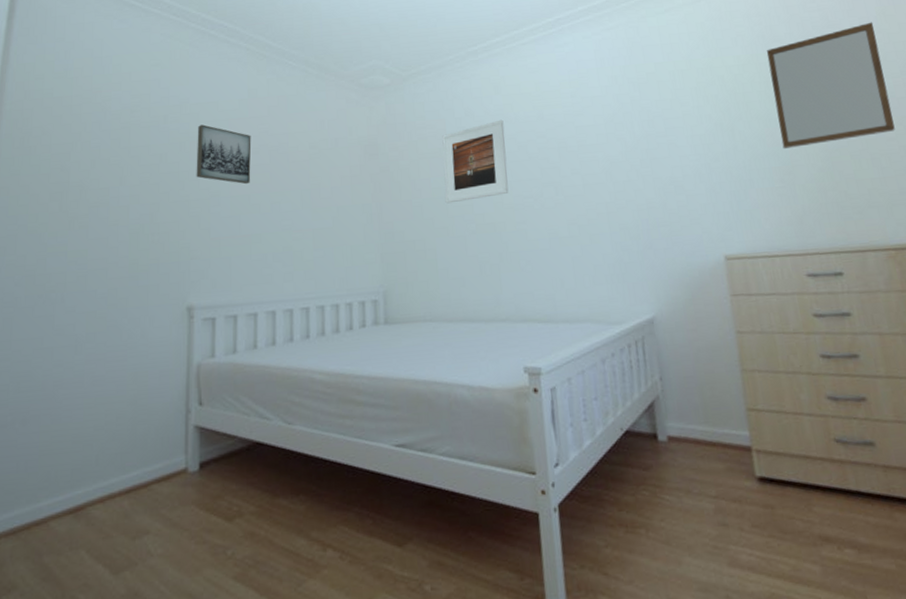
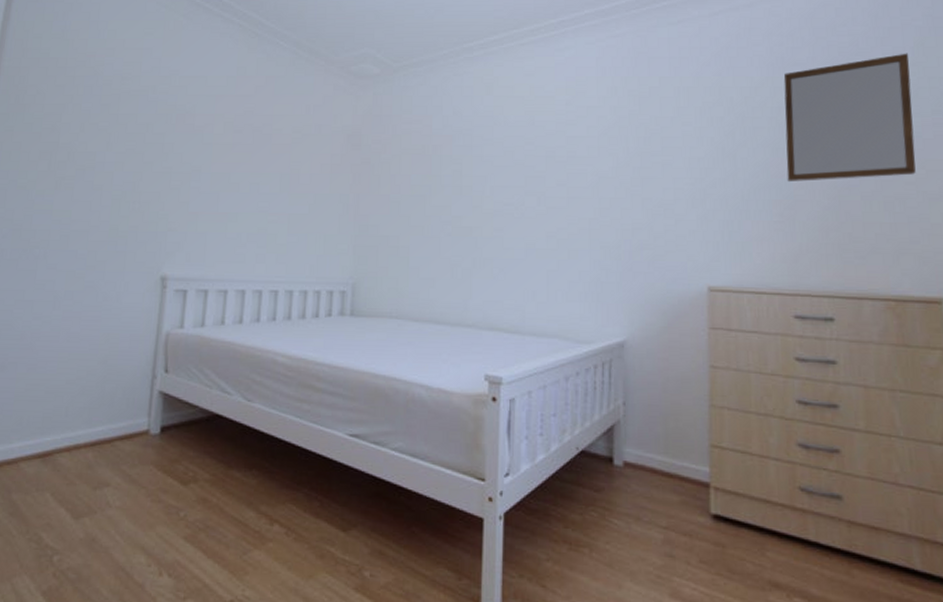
wall art: present [196,124,252,185] -> none [179,98,237,163]
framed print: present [442,119,509,204] -> none [423,121,492,203]

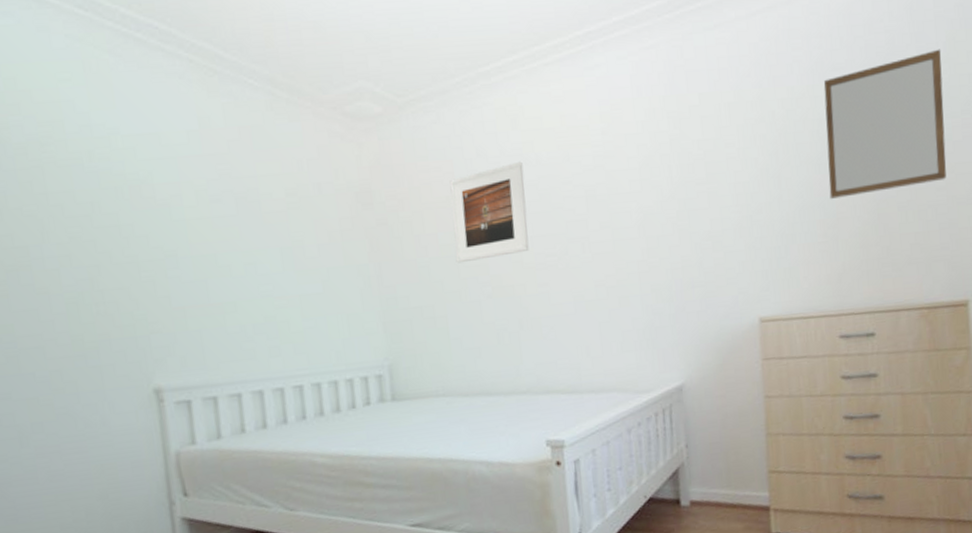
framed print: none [423,121,492,203] -> present [449,161,529,264]

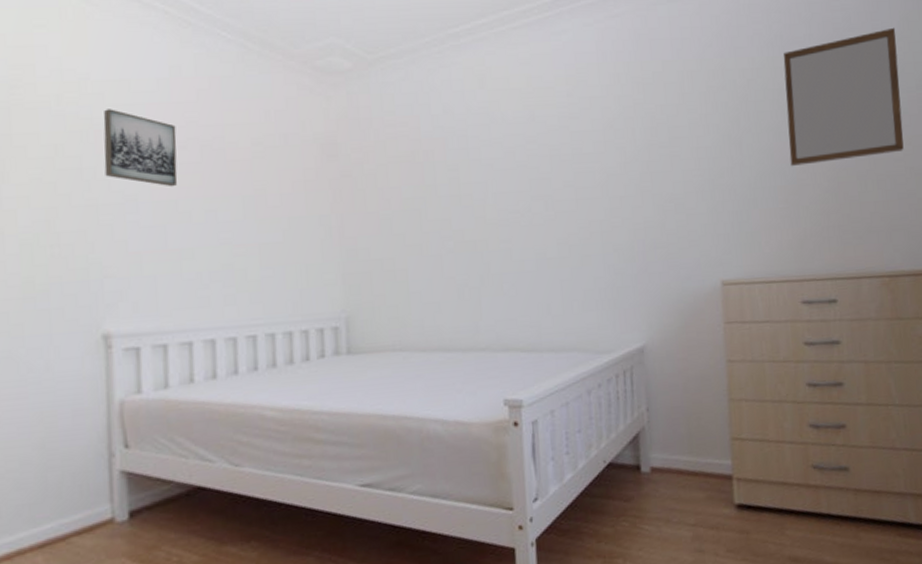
wall art: none [136,163,215,242] -> present [103,109,178,187]
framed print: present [449,161,529,264] -> none [415,119,492,217]

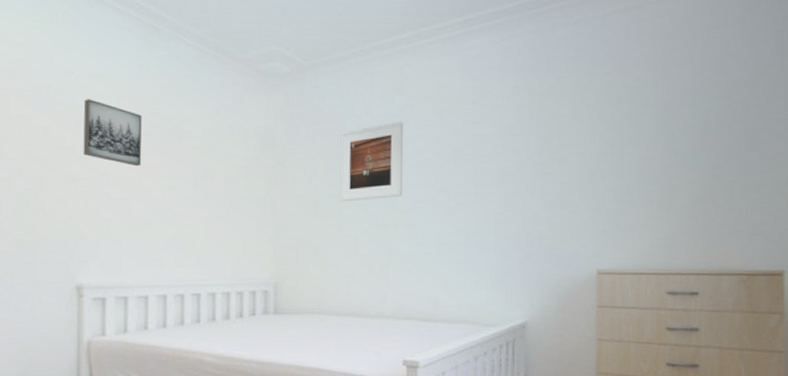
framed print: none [415,119,492,217] -> present [339,121,404,202]
home mirror: present [783,27,904,167] -> none [665,54,770,175]

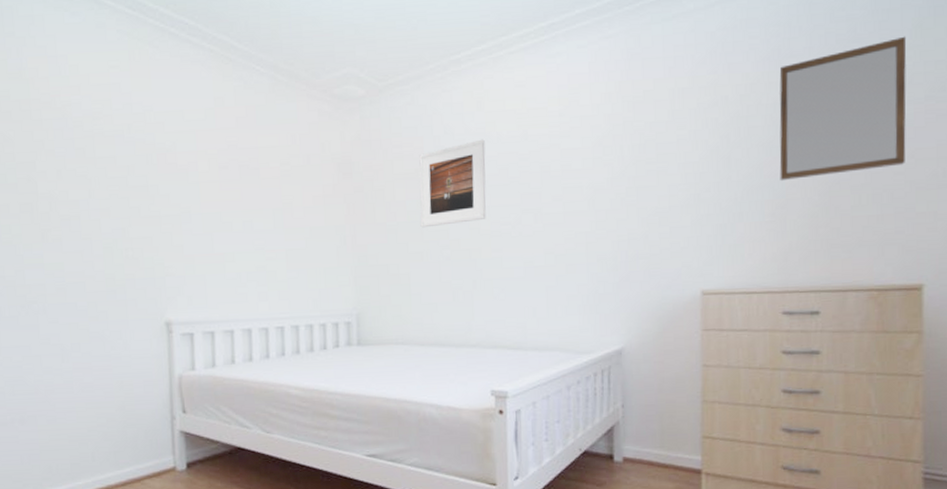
wall art: present [83,99,142,167] -> none [163,135,222,201]
home mirror: none [665,54,770,175] -> present [779,36,907,181]

